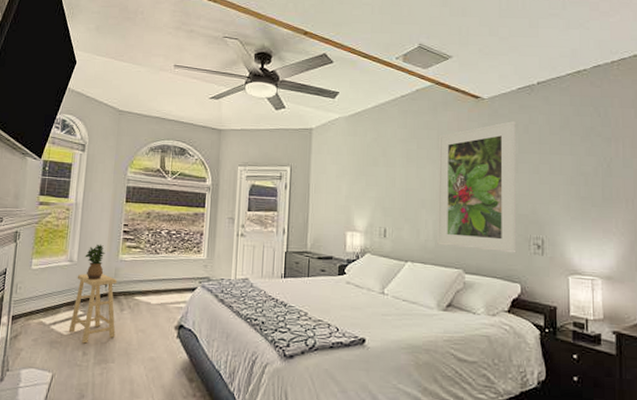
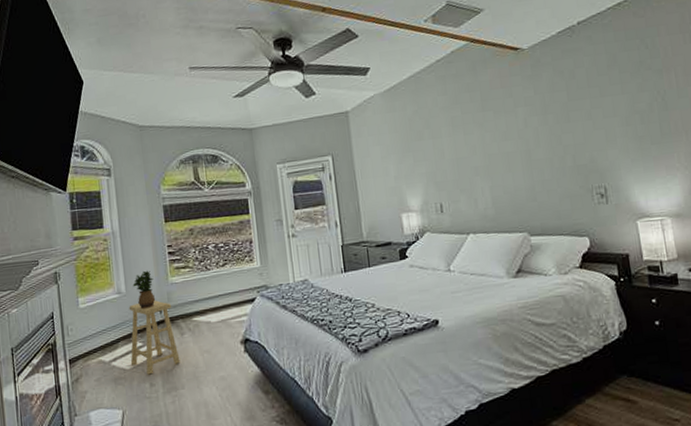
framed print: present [437,121,517,253] -> none [482,68,580,212]

